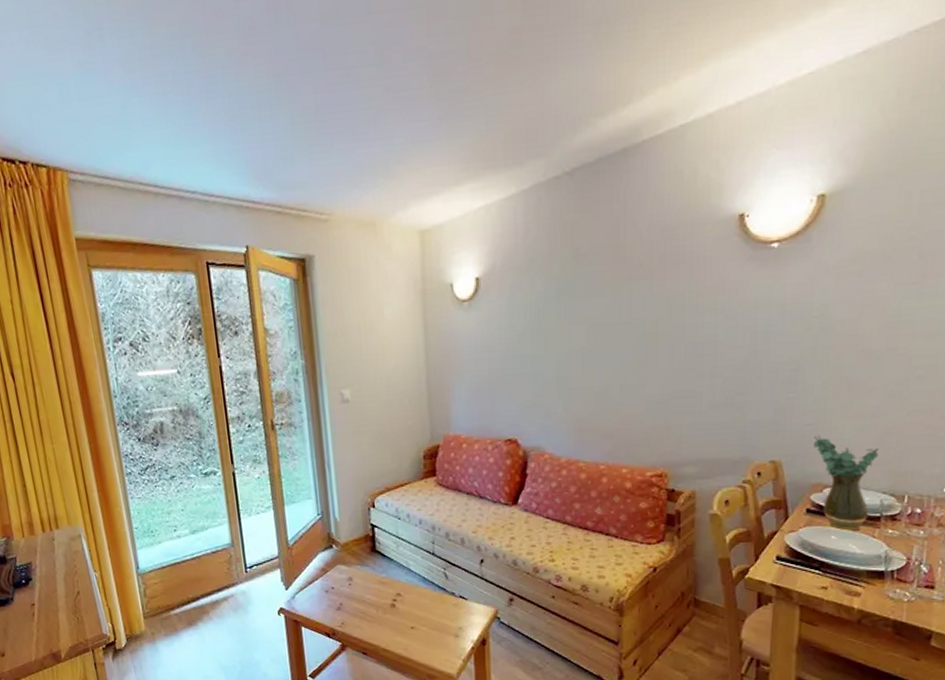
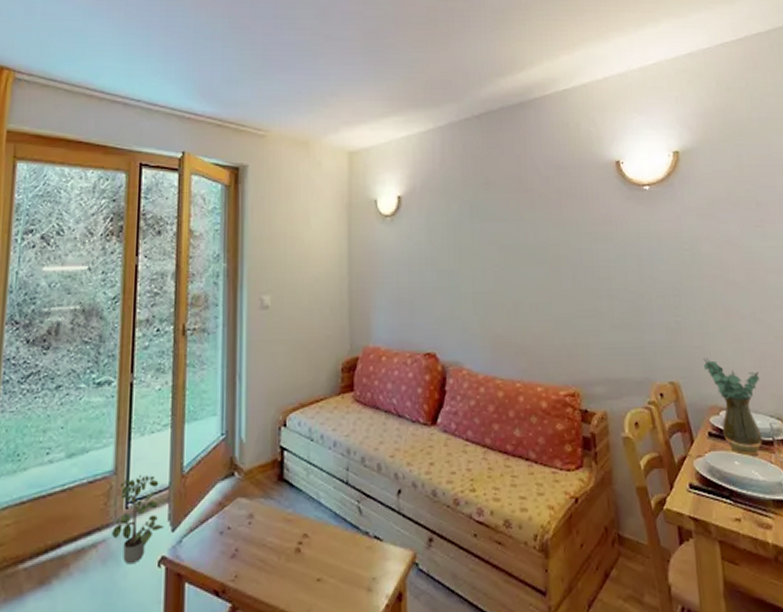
potted plant: none [237,546,279,612] -> present [112,474,164,563]

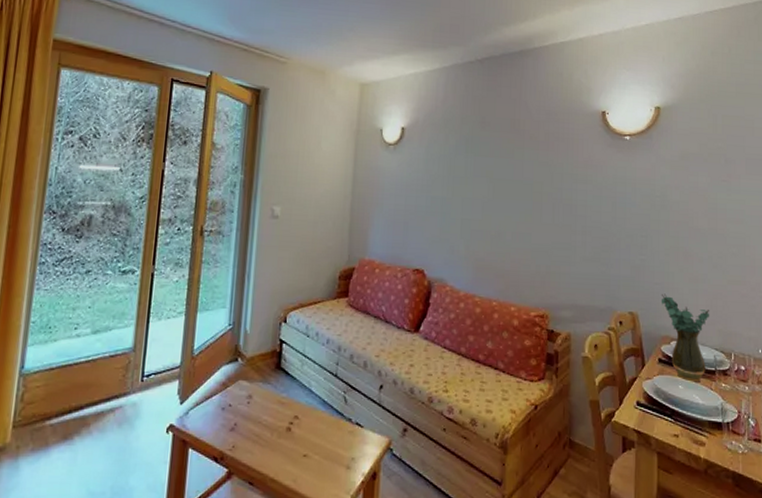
potted plant: present [112,474,164,563] -> none [128,353,174,428]

